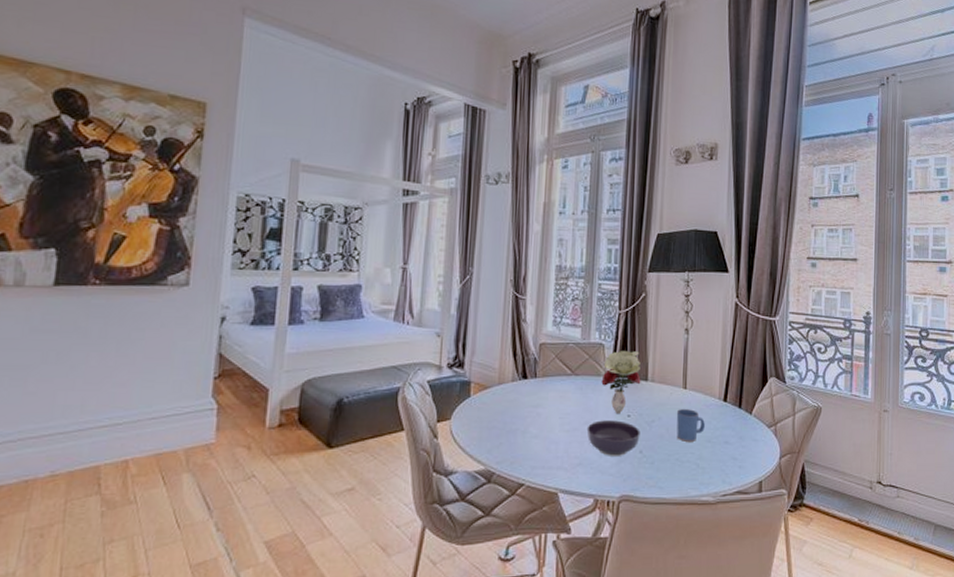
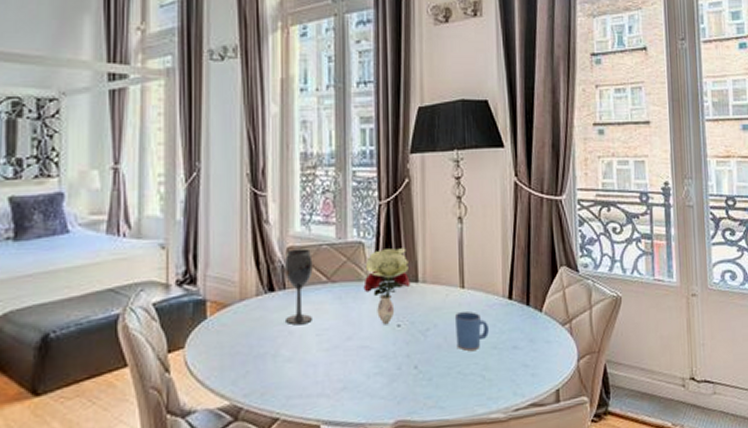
wine glass: none [535,345,561,409] -> present [284,248,313,325]
bowl: present [586,420,640,456] -> none [350,332,414,376]

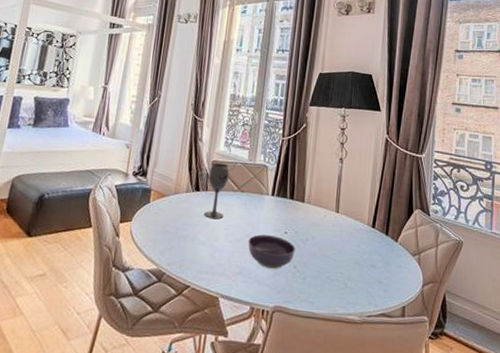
bowl: none [350,332,414,376] -> present [248,234,296,269]
flower bouquet: present [363,248,411,325] -> none [263,173,299,231]
mug: present [454,311,489,351] -> none [328,231,354,262]

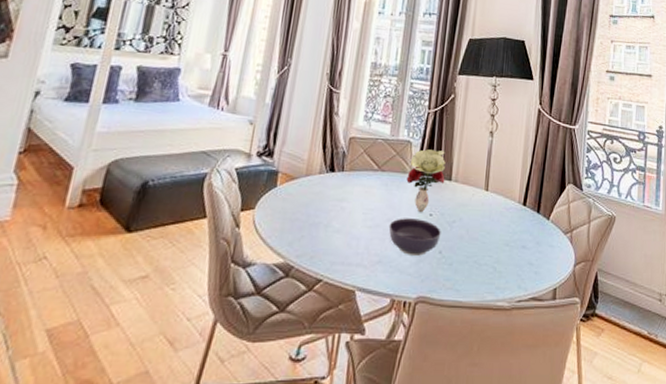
wine glass: present [204,162,230,220] -> none [340,139,369,203]
flower bouquet: none [263,173,299,231] -> present [406,149,446,213]

